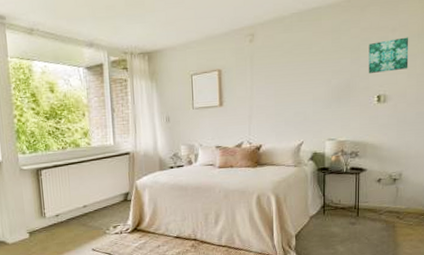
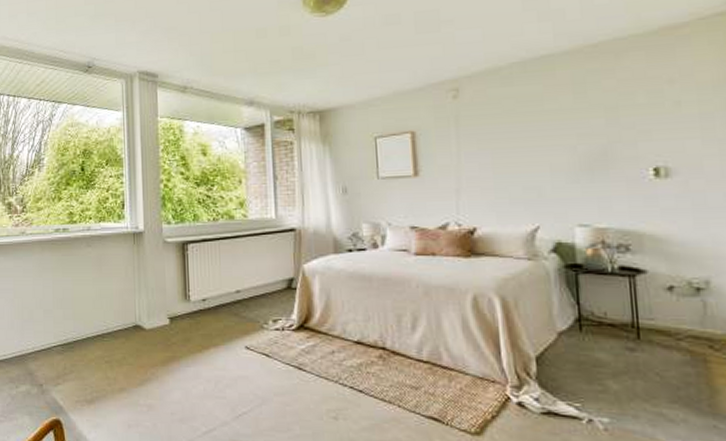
wall art: present [368,37,409,74] -> none [632,90,702,139]

